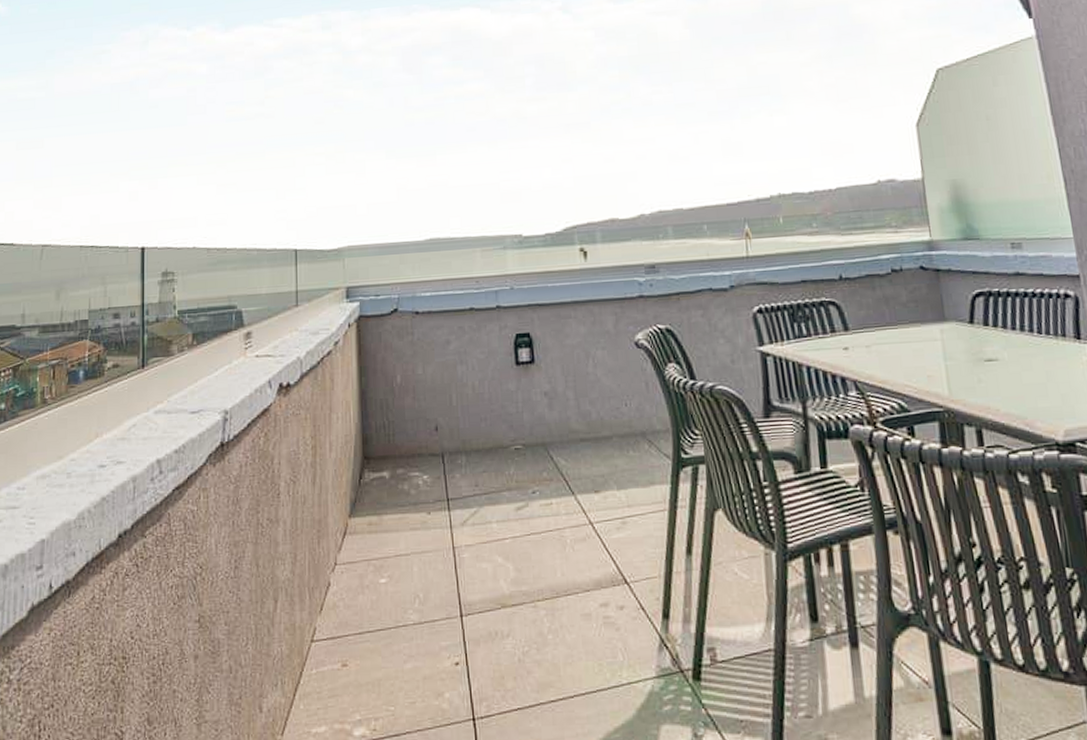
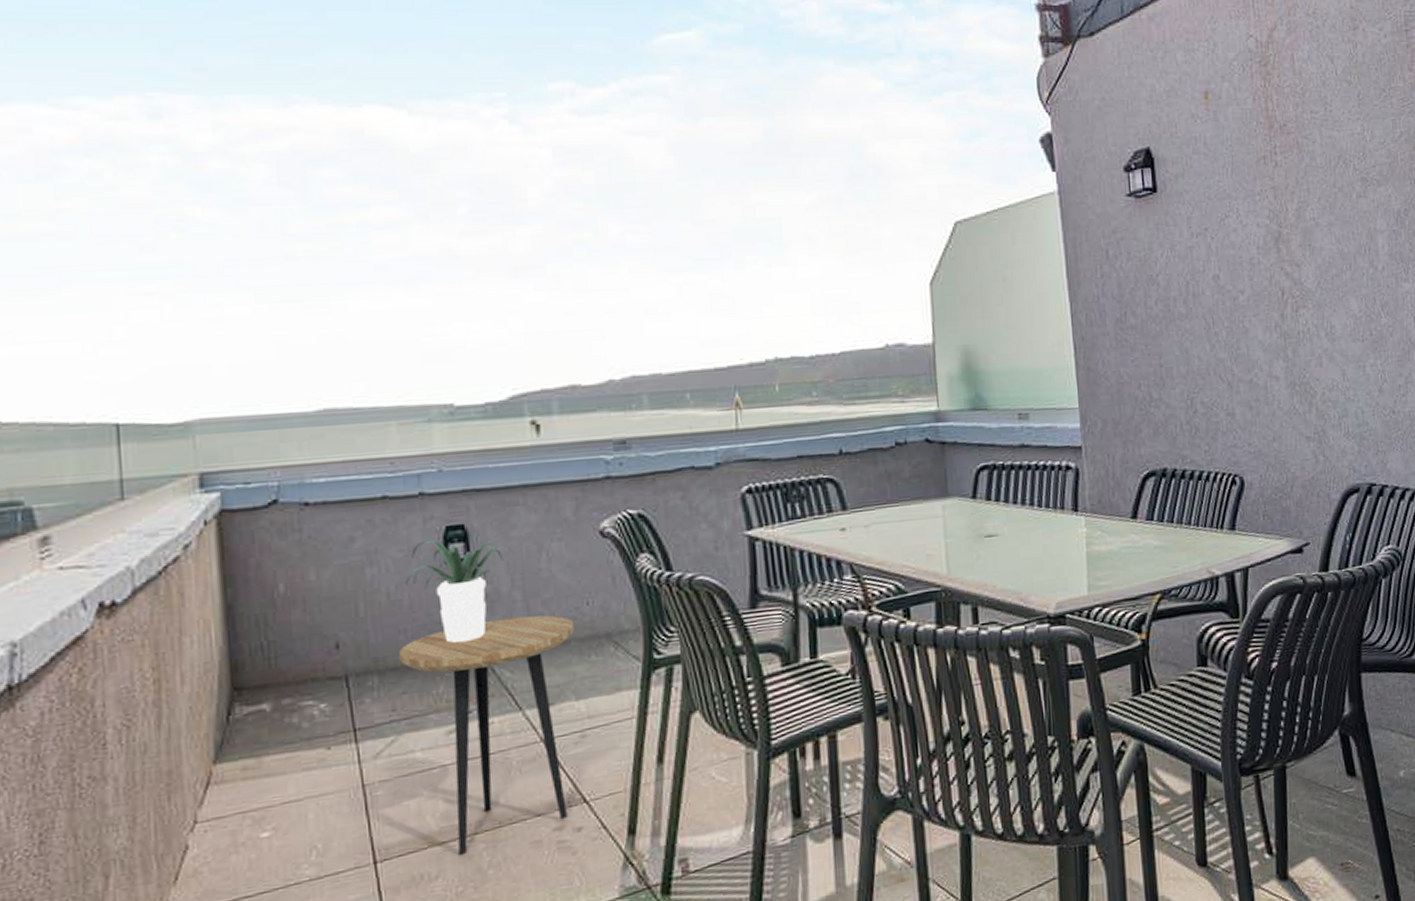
side table: none [480,412,616,619] -> present [398,615,575,856]
potted plant: none [485,344,568,432] -> present [404,536,514,643]

